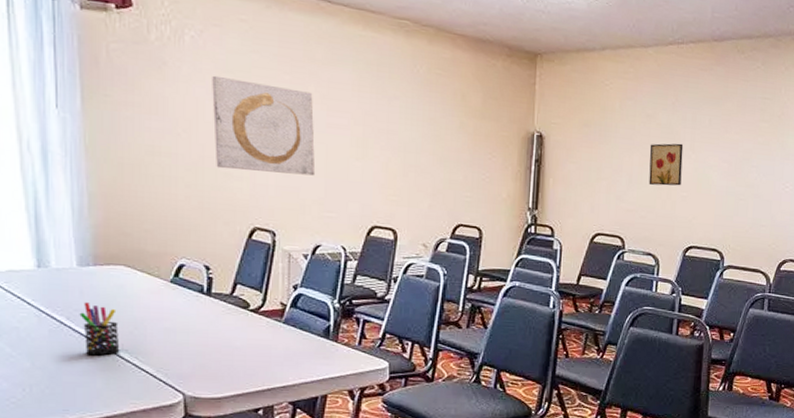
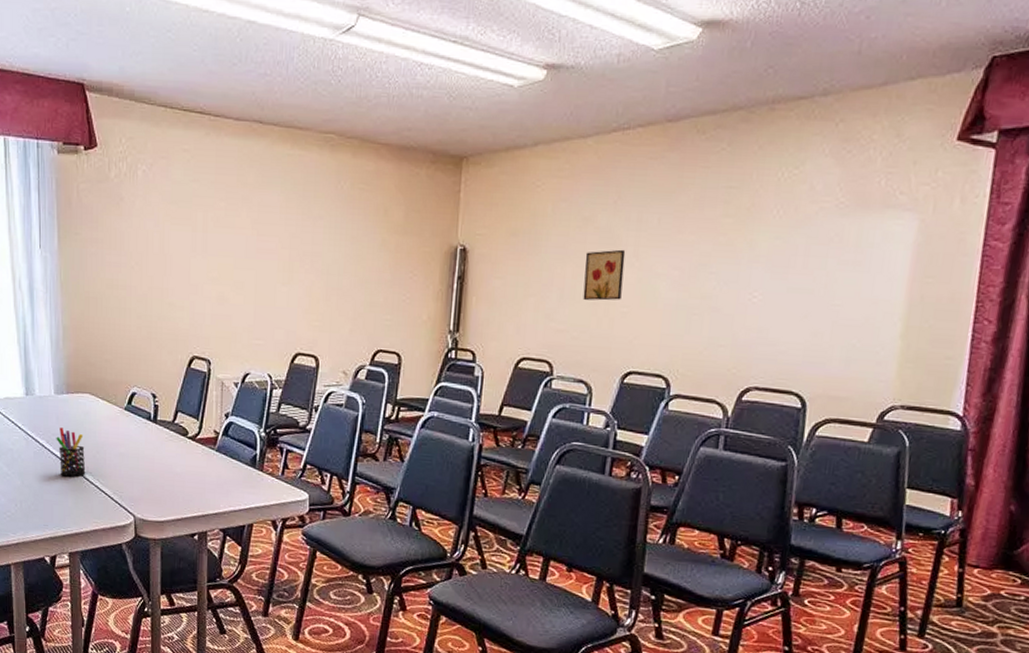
wall art: present [212,75,316,176] -> none [159,207,246,303]

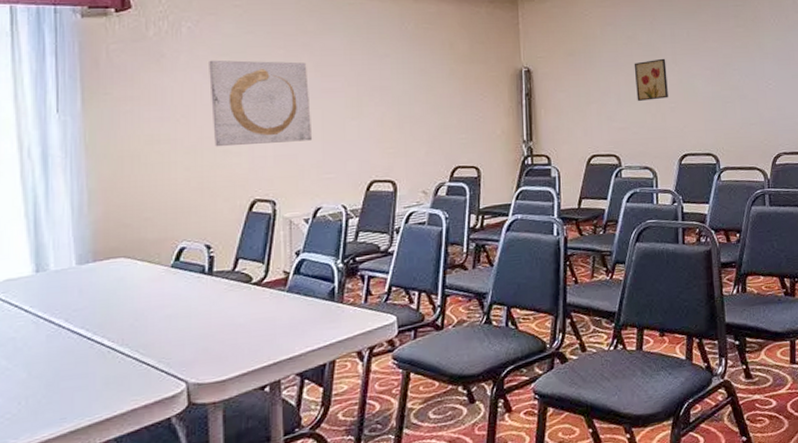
pen holder: present [56,427,86,477] -> none [78,300,120,356]
wall art: none [159,207,246,303] -> present [209,60,313,147]

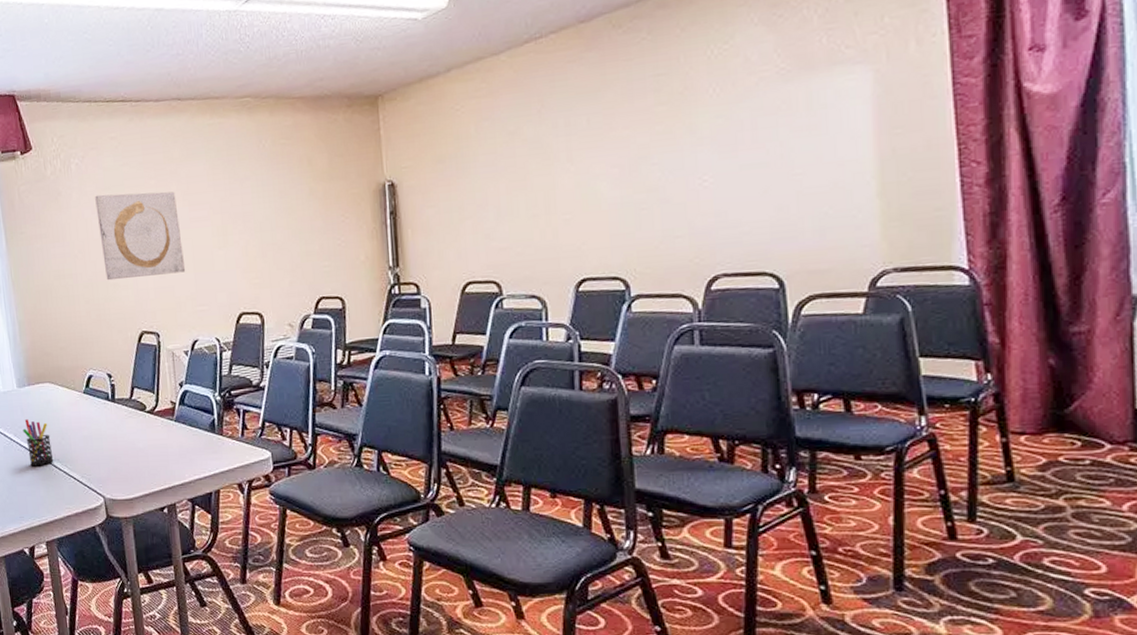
pen holder: none [78,300,120,356] -> present [23,419,54,467]
wall art: present [634,58,668,101] -> none [517,156,562,214]

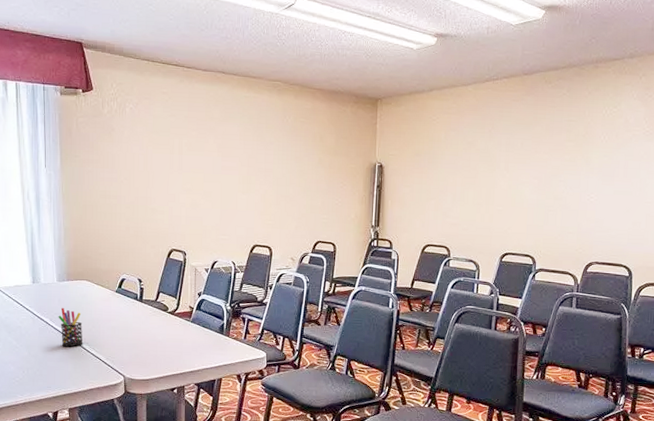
wall art: present [95,191,186,281] -> none [144,136,214,208]

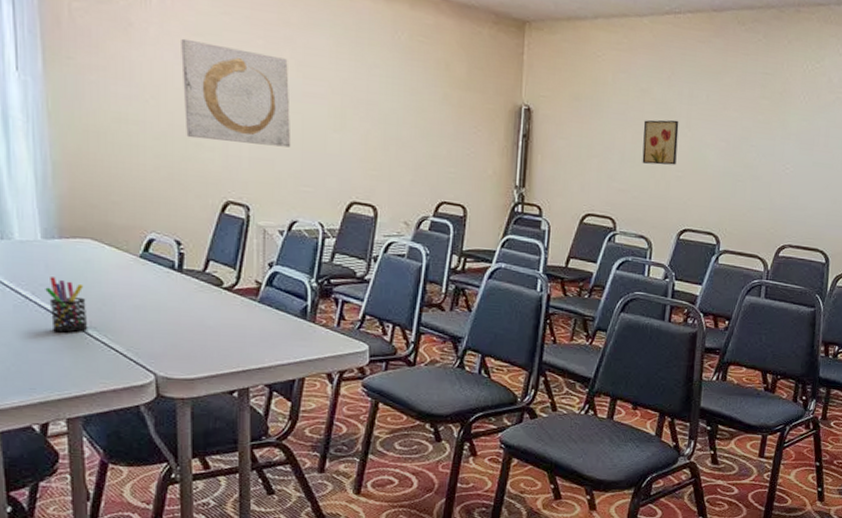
wall art: none [144,136,214,208] -> present [181,38,291,148]
wall art: none [470,165,499,202] -> present [642,119,679,166]

